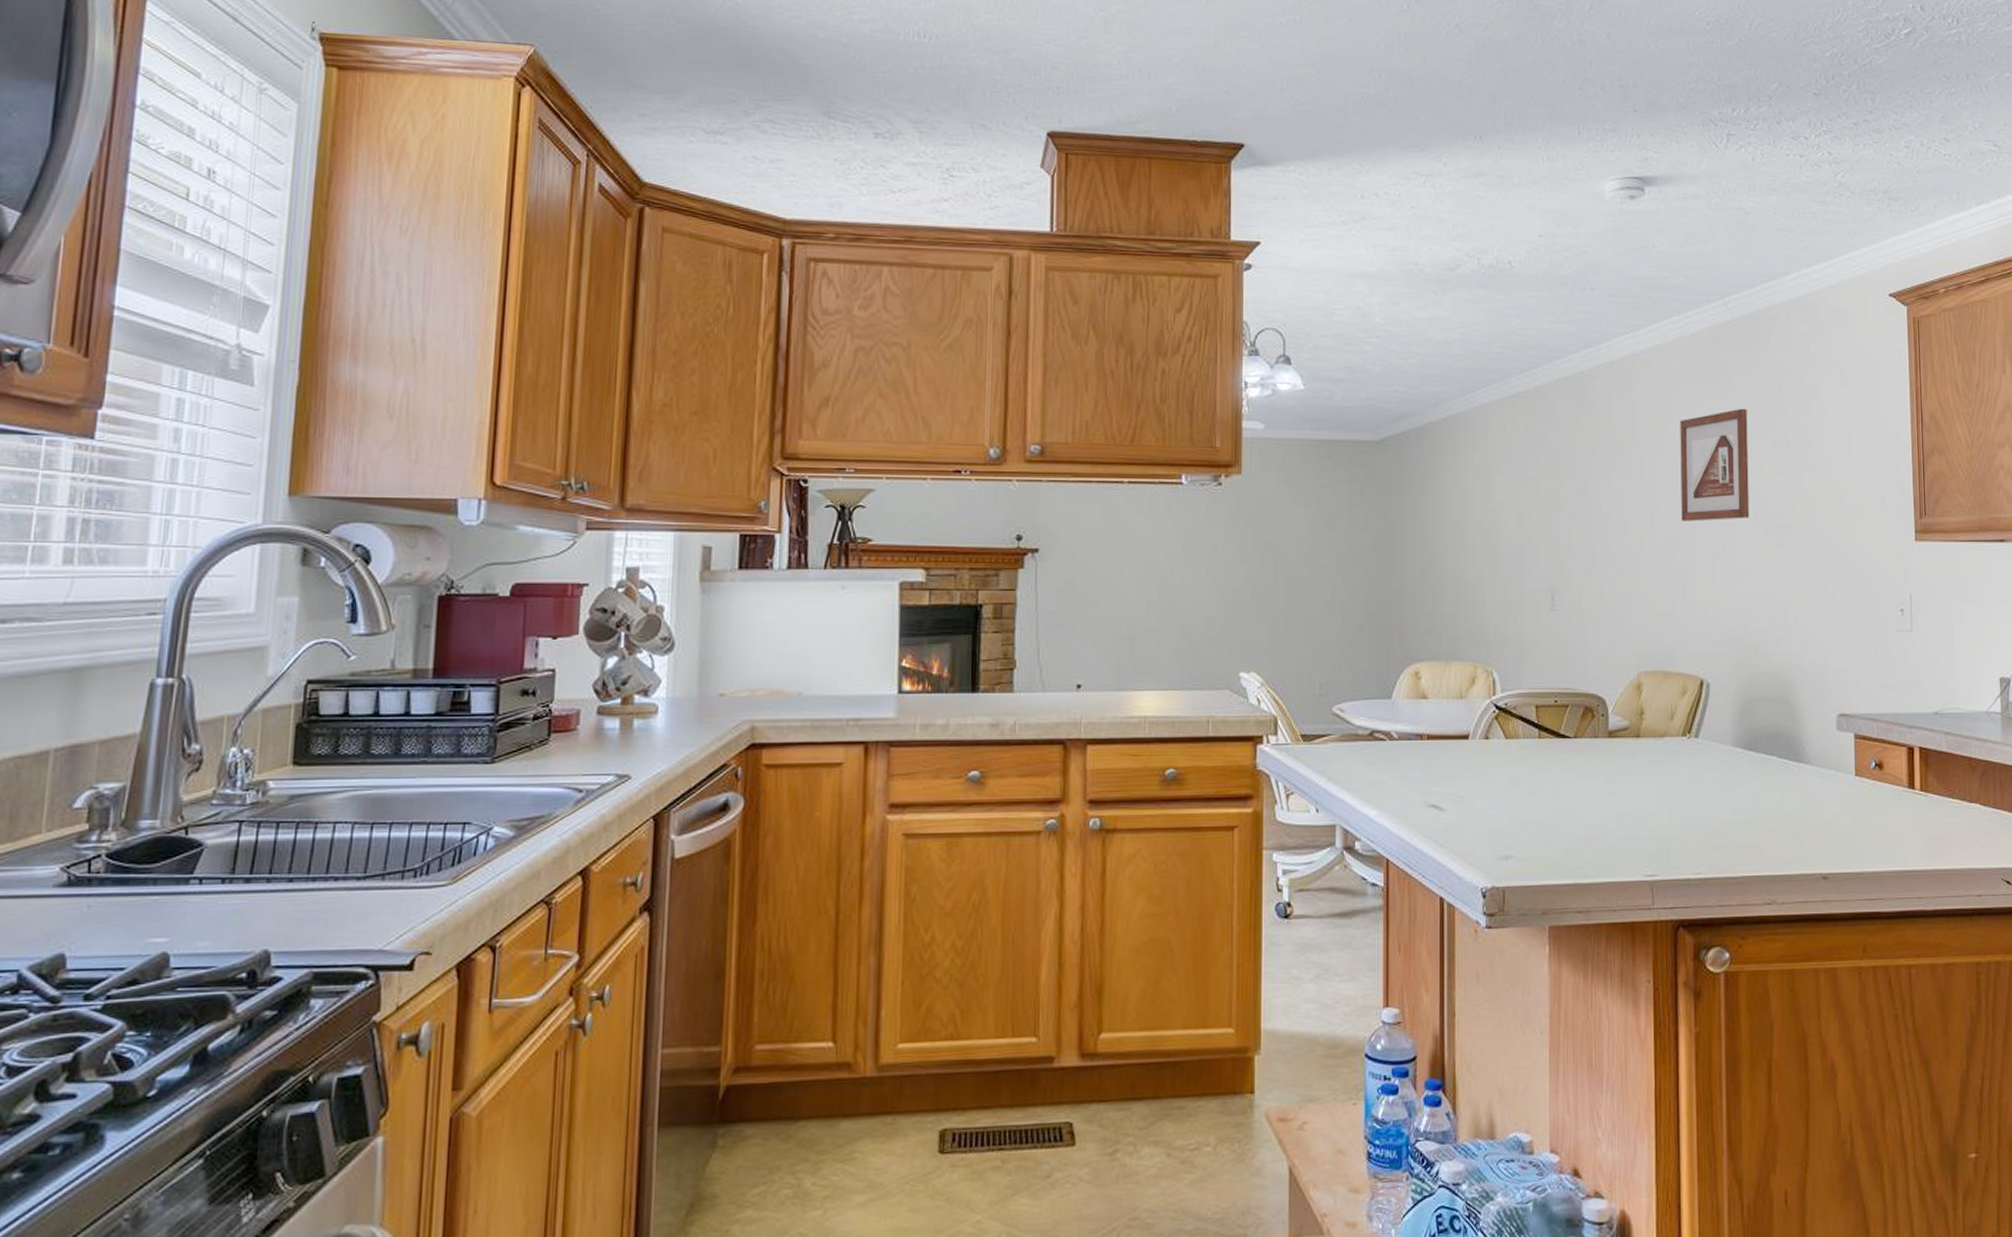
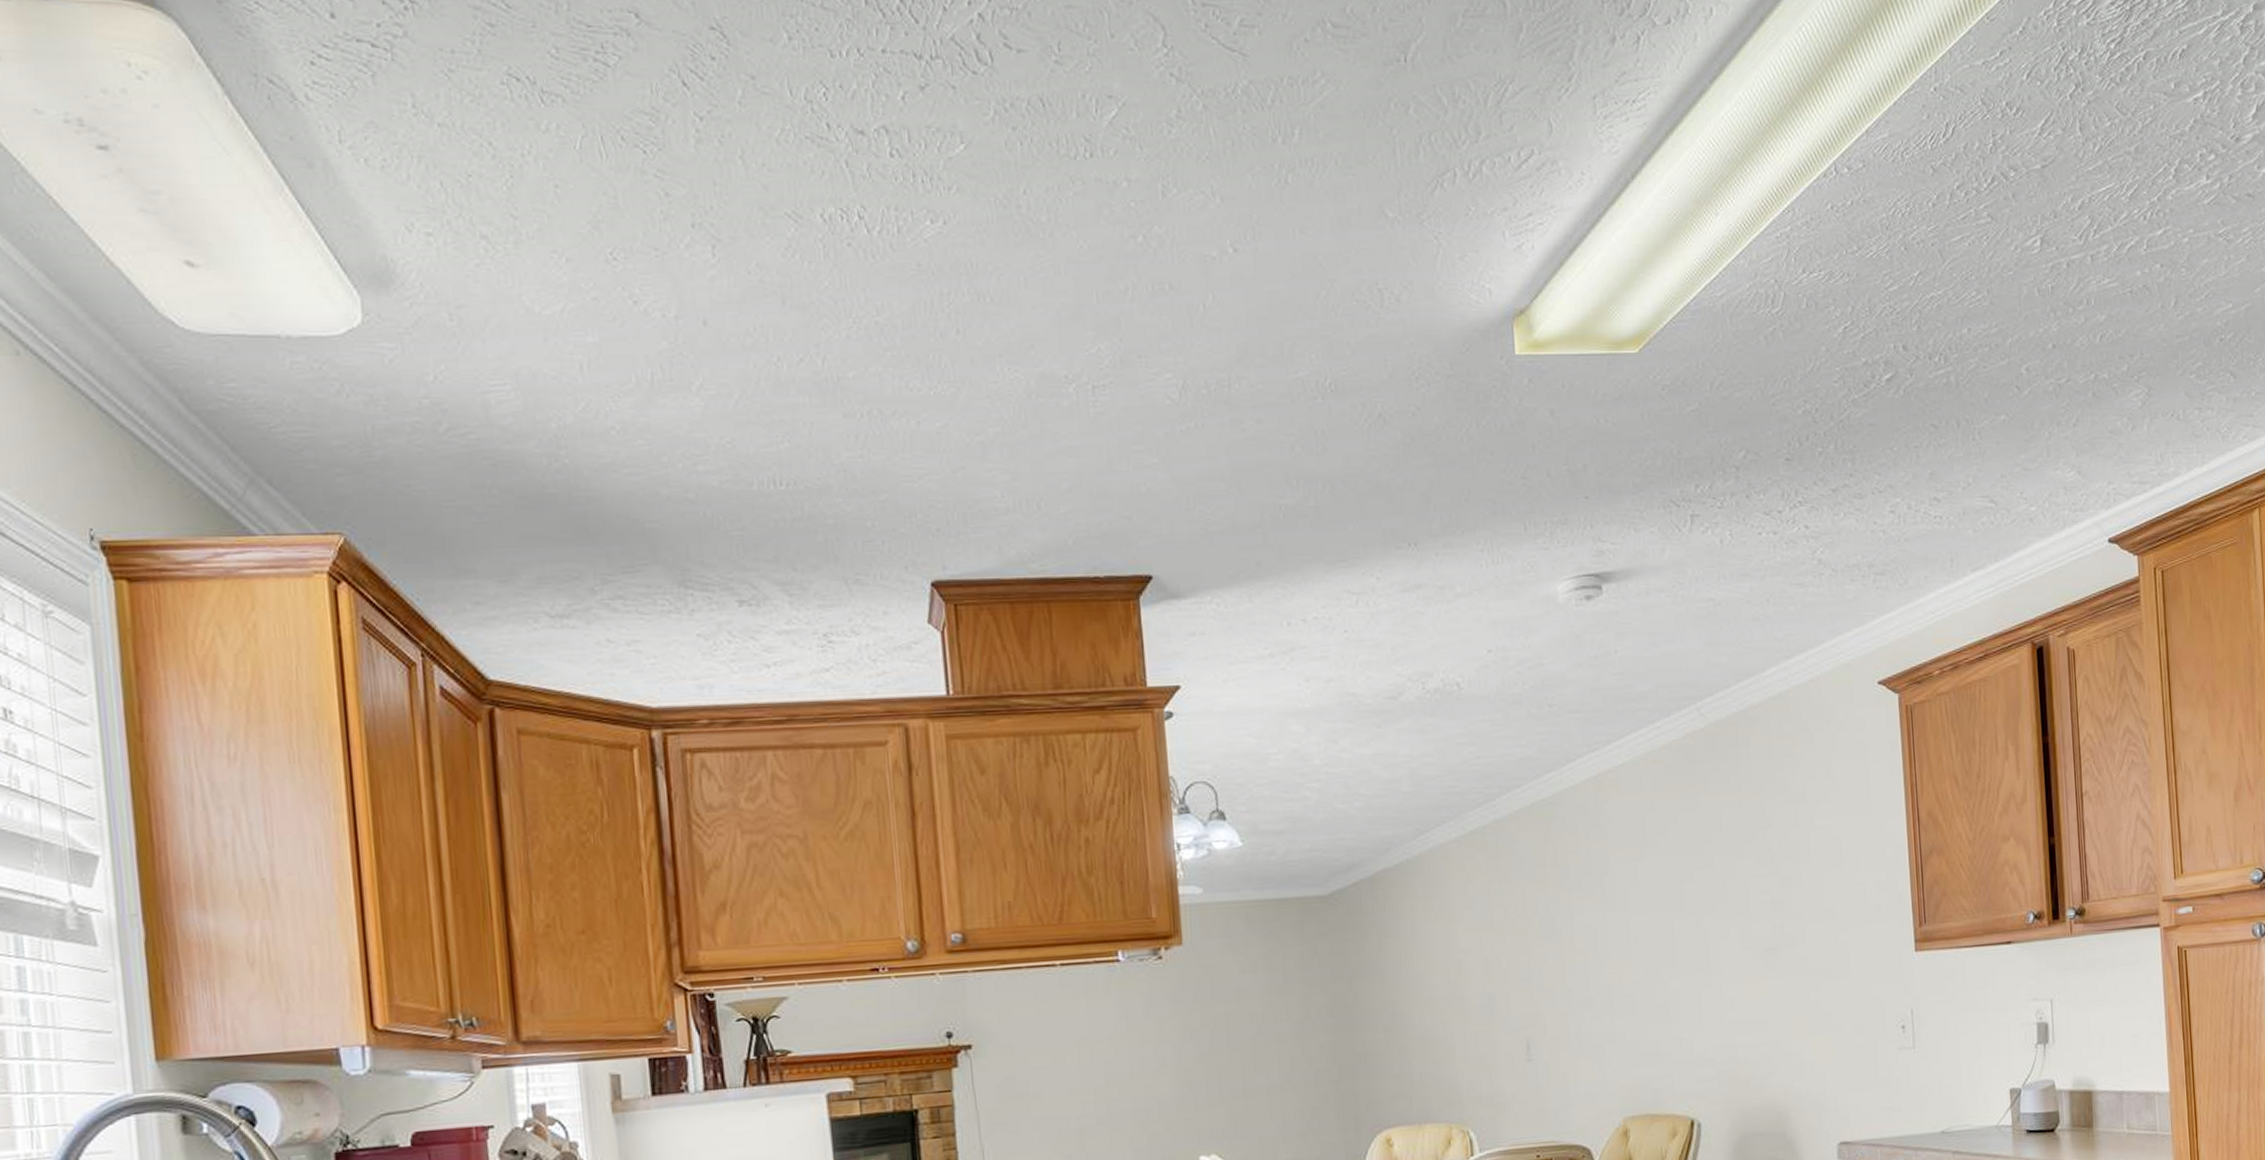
picture frame: present [1680,408,1750,521] -> none [1654,823,1736,953]

